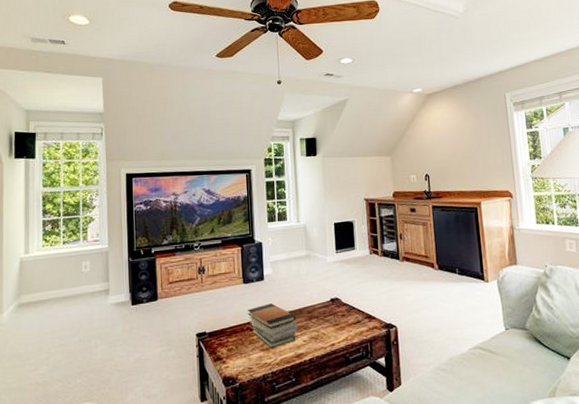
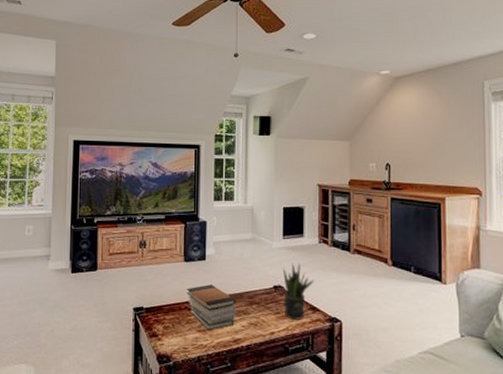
potted plant: none [338,275,369,330] -> present [283,263,315,320]

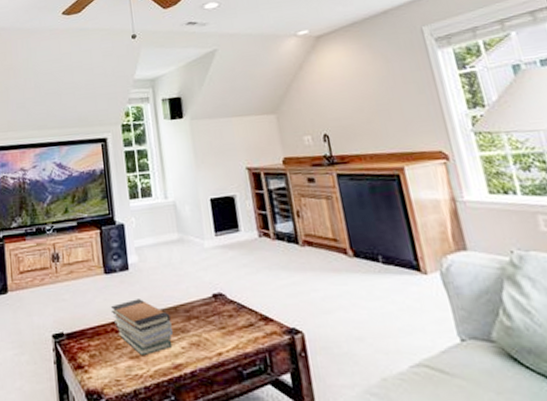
potted plant: present [283,263,315,320] -> none [221,264,261,335]

